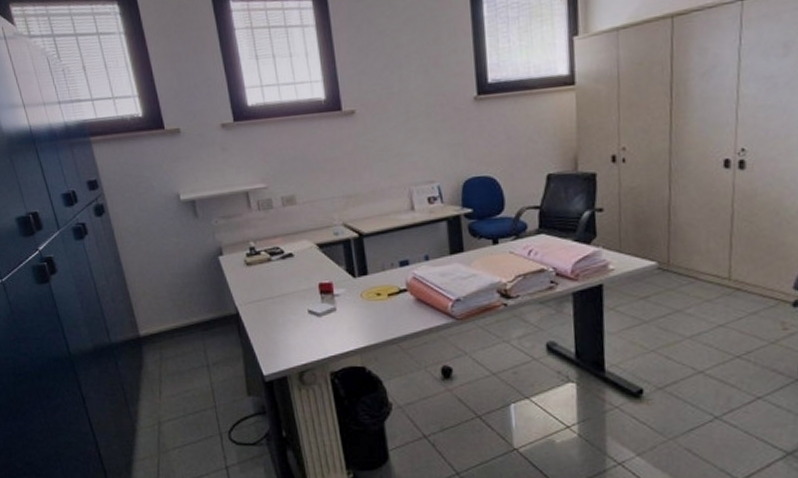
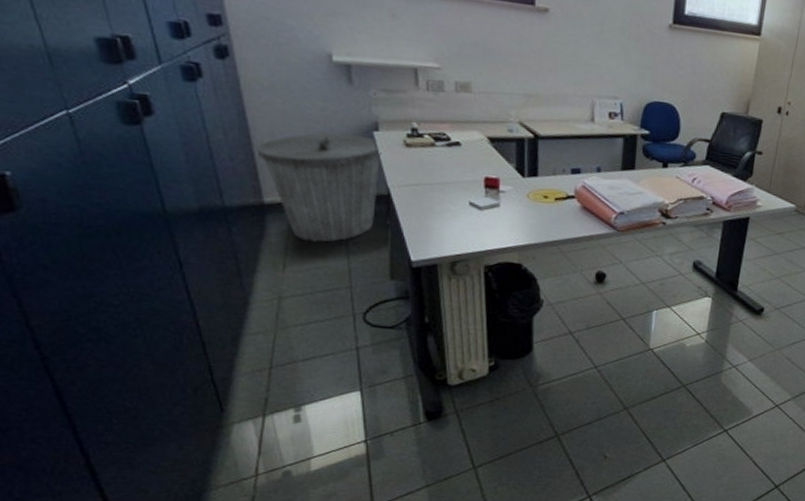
trash can: none [130,262,228,367] -> present [256,131,382,243]

